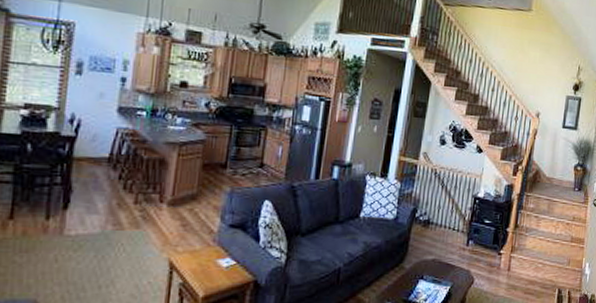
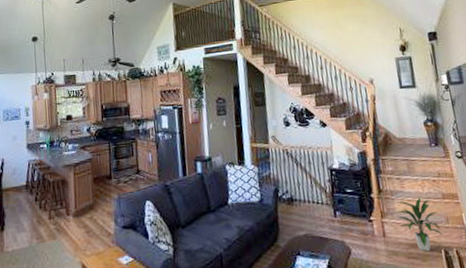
indoor plant: none [524,237,563,288] -> present [396,197,443,251]

